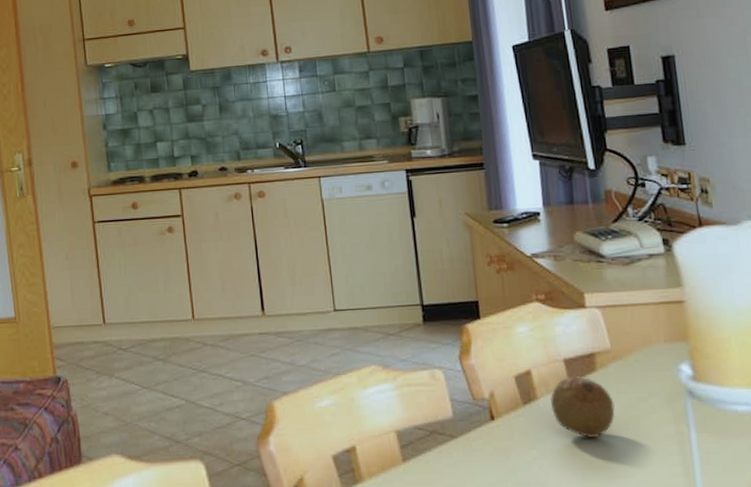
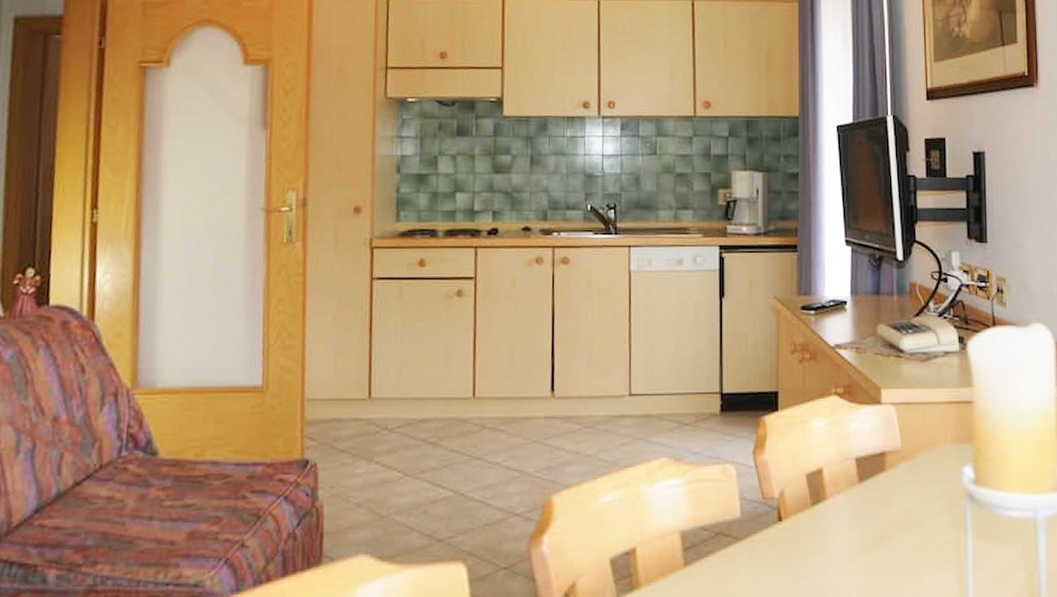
fruit: present [549,376,616,438] -> none [838,476,899,542]

